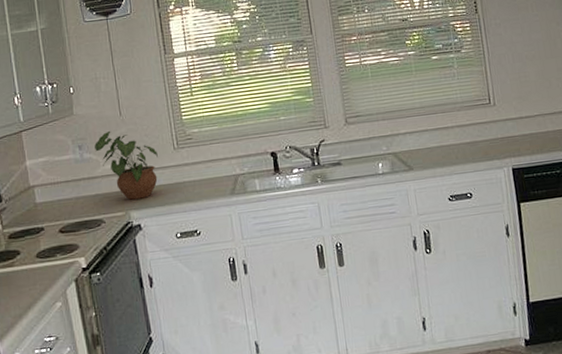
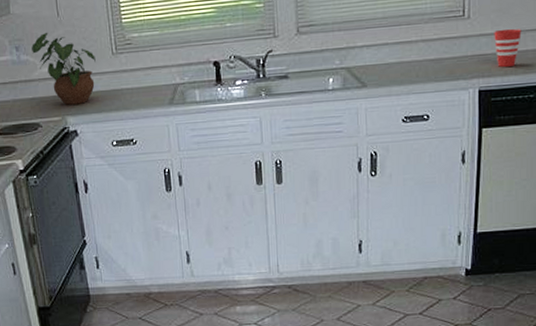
cup: none [517,113,542,147] -> present [494,28,522,67]

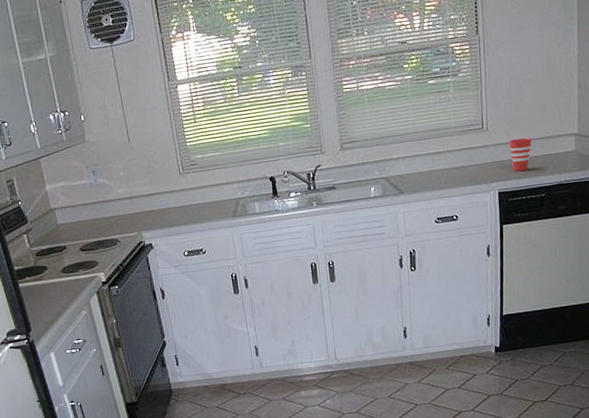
potted plant: present [31,32,96,105] -> none [107,157,166,222]

